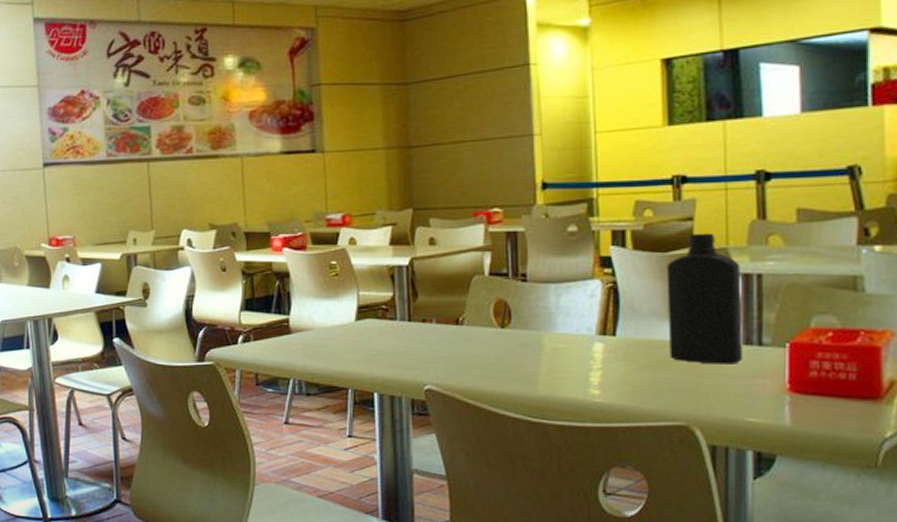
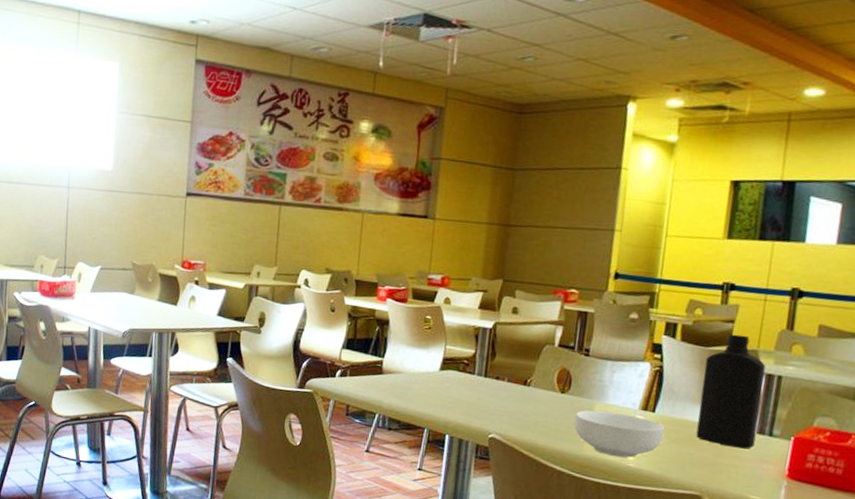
cereal bowl: none [523,343,631,392] -> present [574,410,665,458]

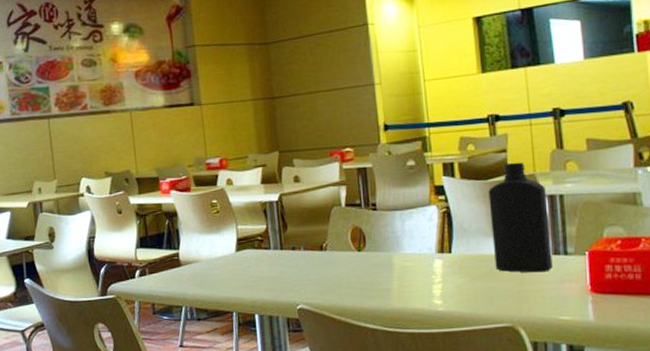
cereal bowl: present [574,410,665,458] -> none [377,260,465,304]

